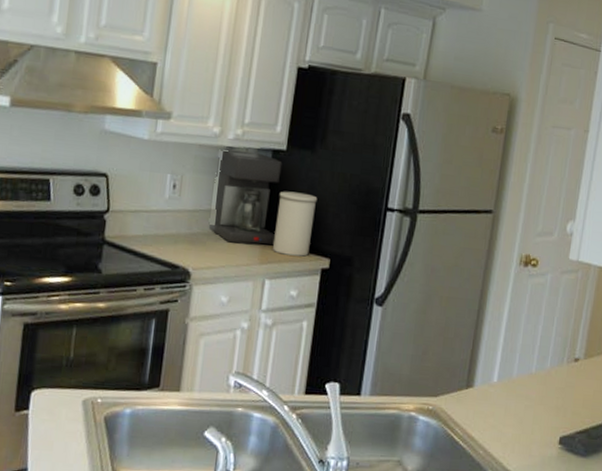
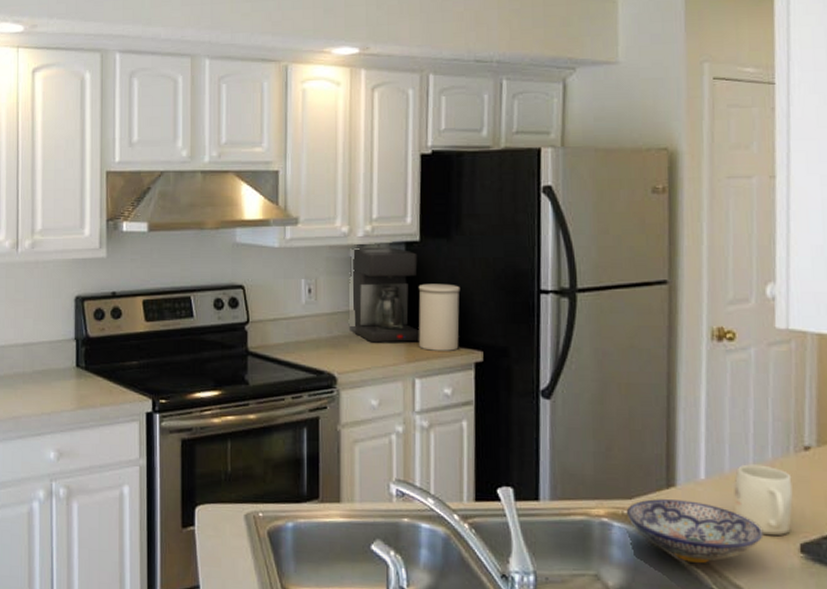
bowl: none [431,397,534,453] -> present [626,499,764,564]
mug: none [515,371,562,431] -> present [734,464,793,536]

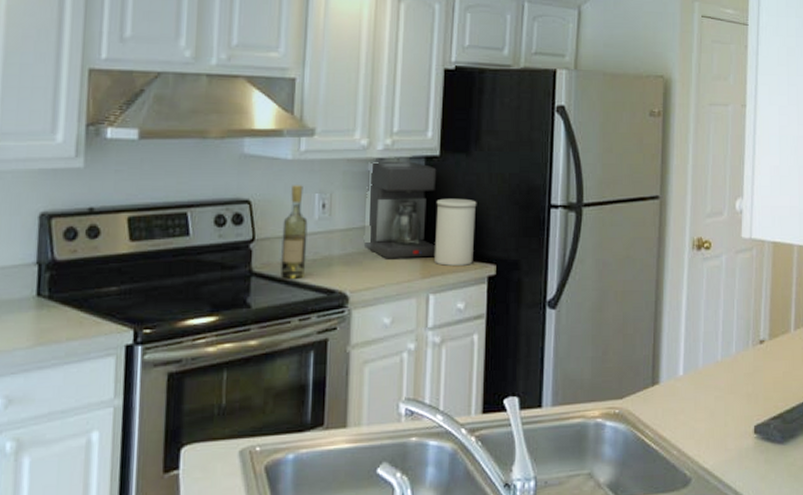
bottle: none [273,271,296,359] -> present [280,185,308,279]
bowl: present [626,499,764,564] -> none [617,396,727,453]
mug: present [734,464,793,536] -> none [705,359,750,421]

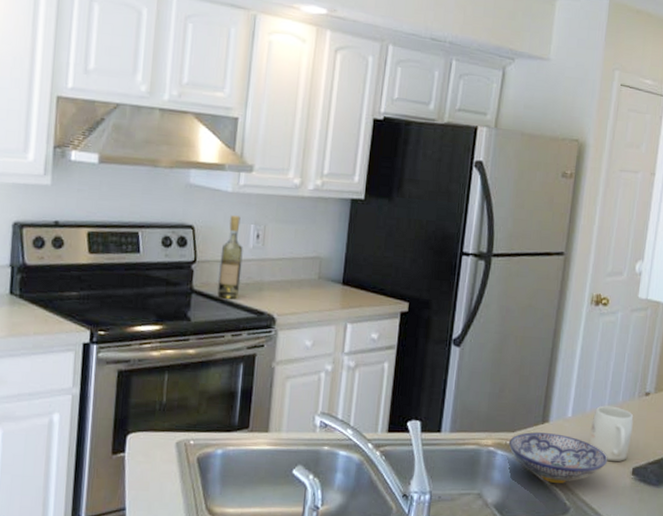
coffee maker: present [365,161,437,259] -> none [292,200,361,291]
canister: present [435,198,477,266] -> none [354,238,396,301]
bowl: none [617,396,727,453] -> present [508,432,608,484]
mug: none [705,359,750,421] -> present [589,405,634,462]

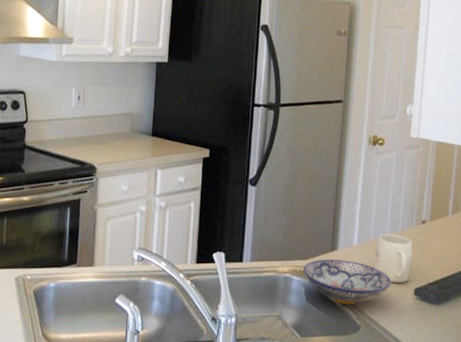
bottle: present [217,215,243,299] -> none [46,81,67,152]

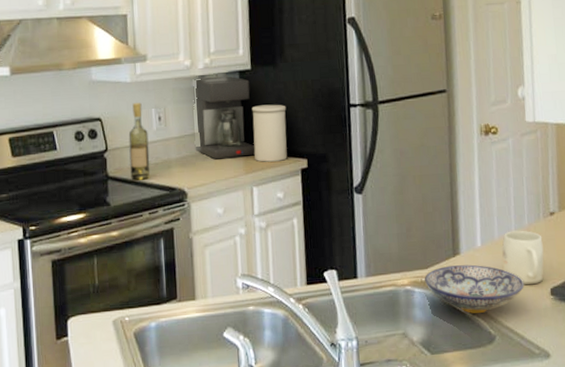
bottle: none [46,81,67,152] -> present [128,103,151,181]
coffee maker: none [109,65,165,141] -> present [193,76,256,160]
canister: none [162,95,196,149] -> present [251,104,288,162]

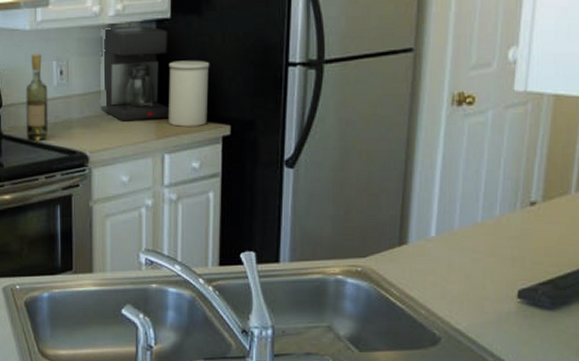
bowl: present [424,264,525,314] -> none [360,256,485,312]
mug: present [502,230,545,285] -> none [460,221,516,285]

